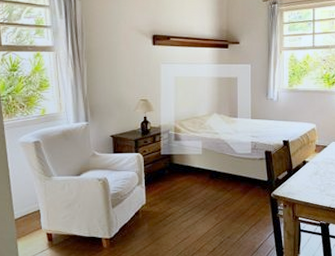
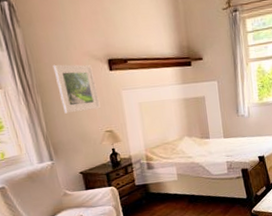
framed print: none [103,35,140,80] -> present [53,64,101,114]

